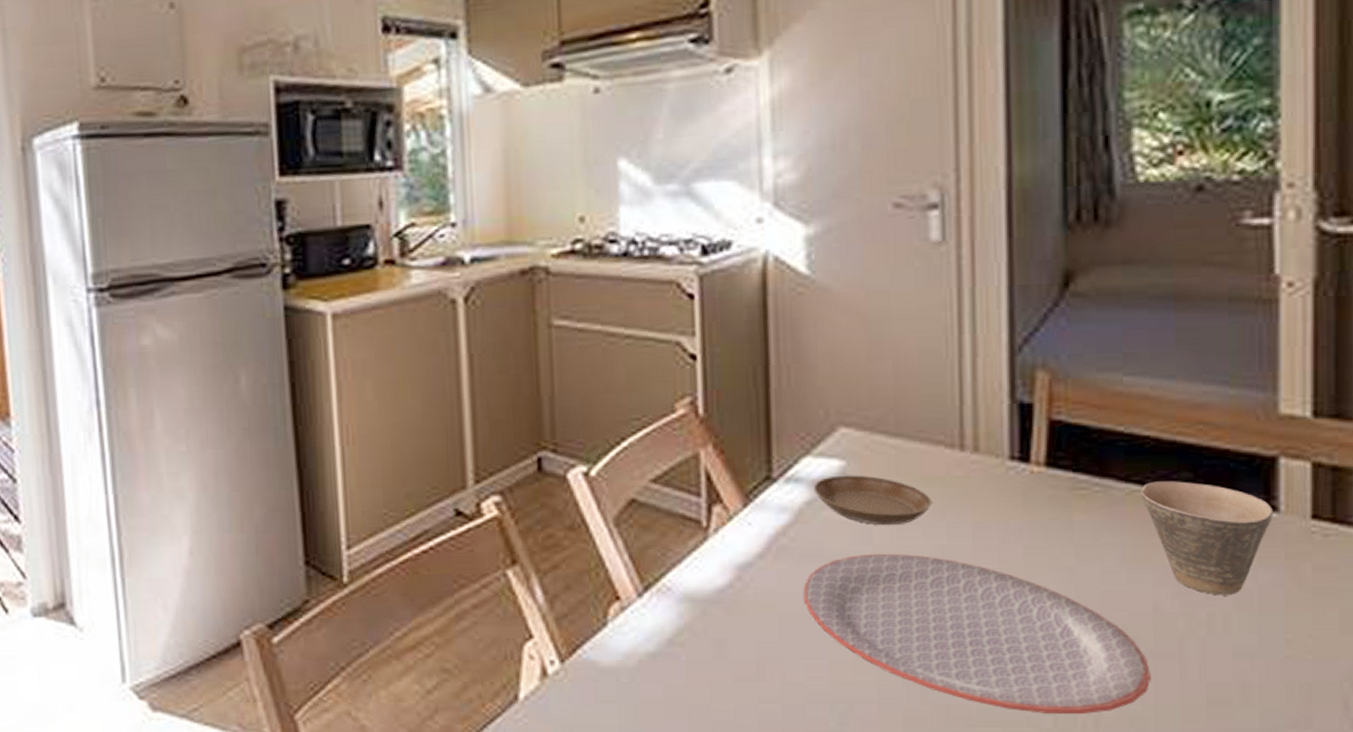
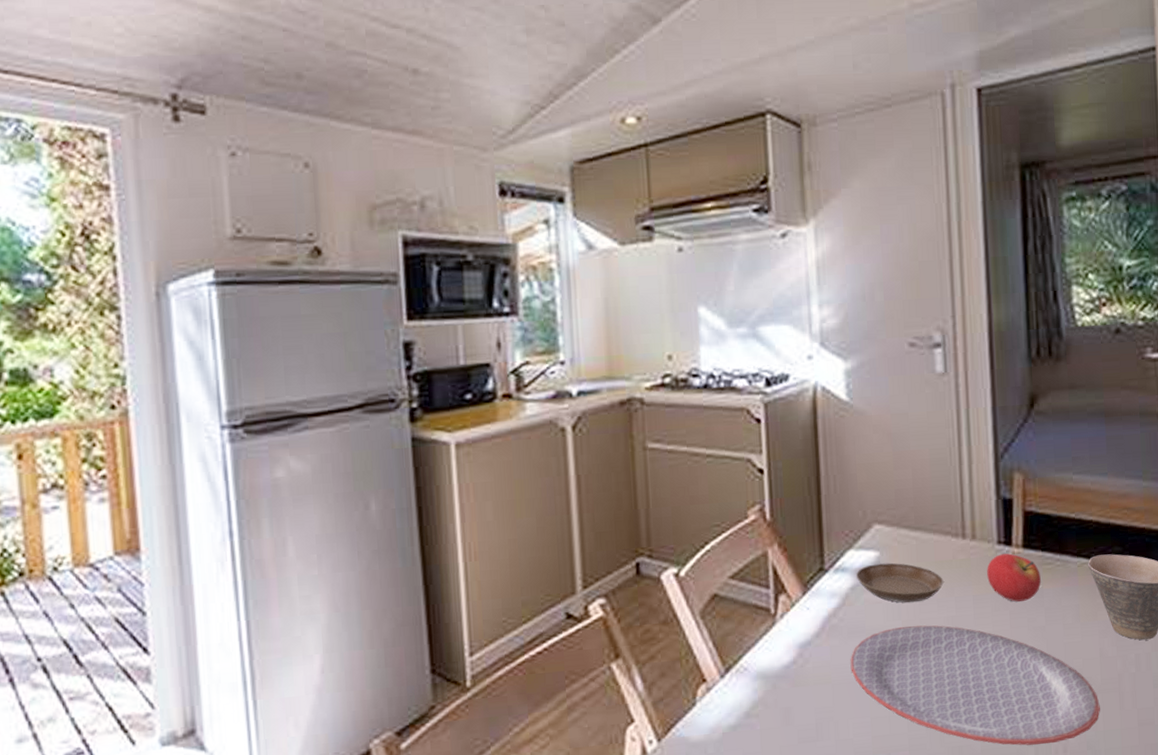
fruit: none [993,472,1070,534] -> present [987,553,1041,602]

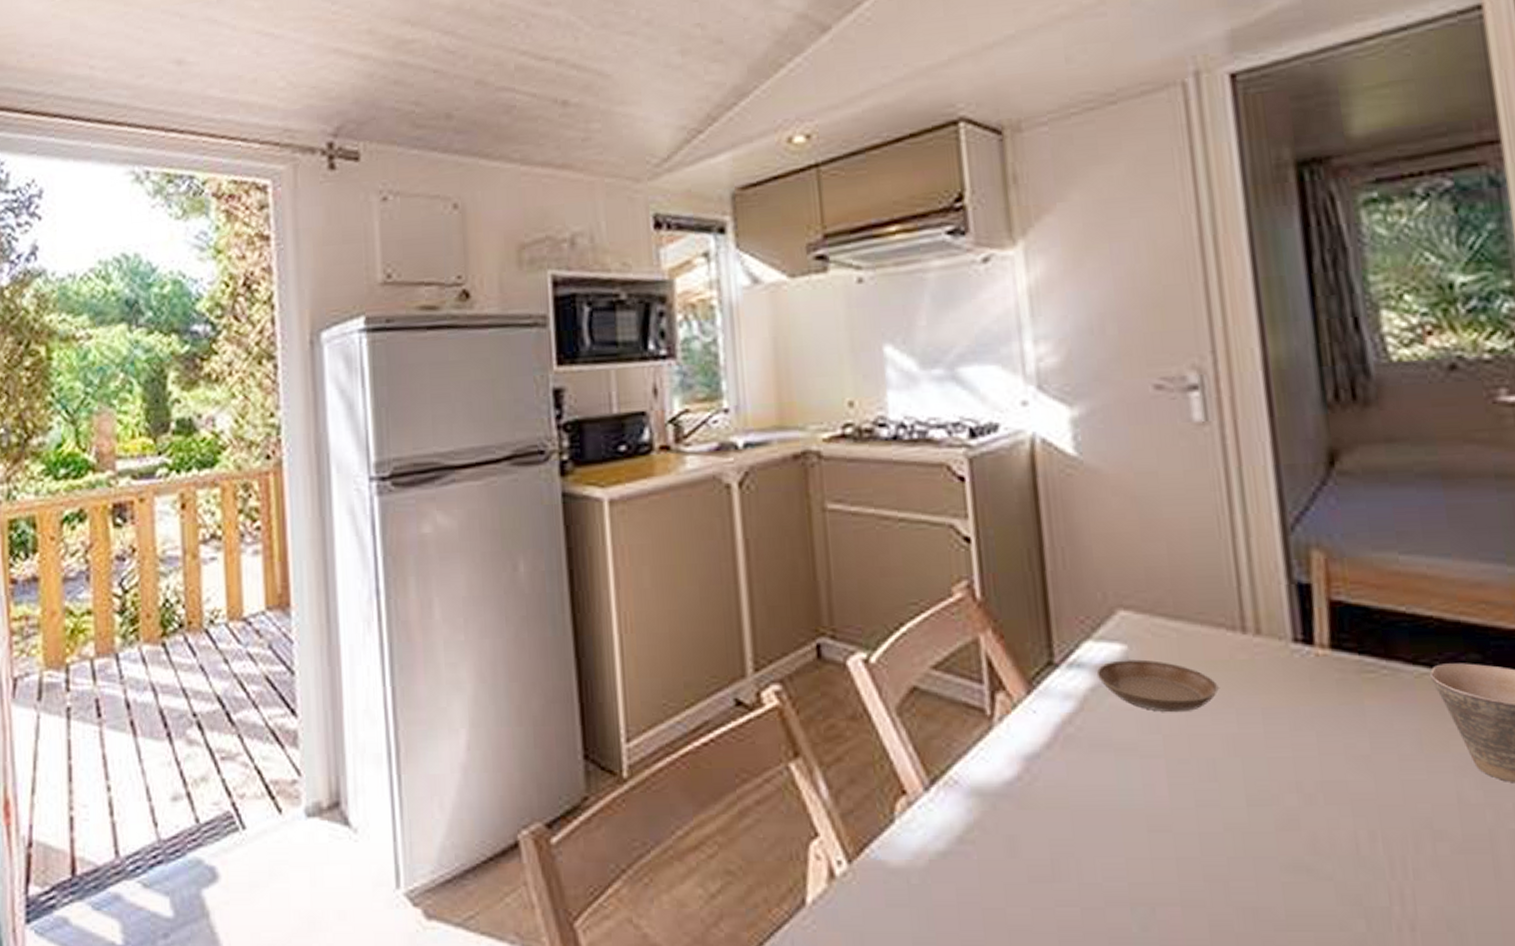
plate: present [850,625,1100,746] -> none [1093,742,1464,918]
fruit: present [987,553,1041,602] -> none [1279,655,1361,720]

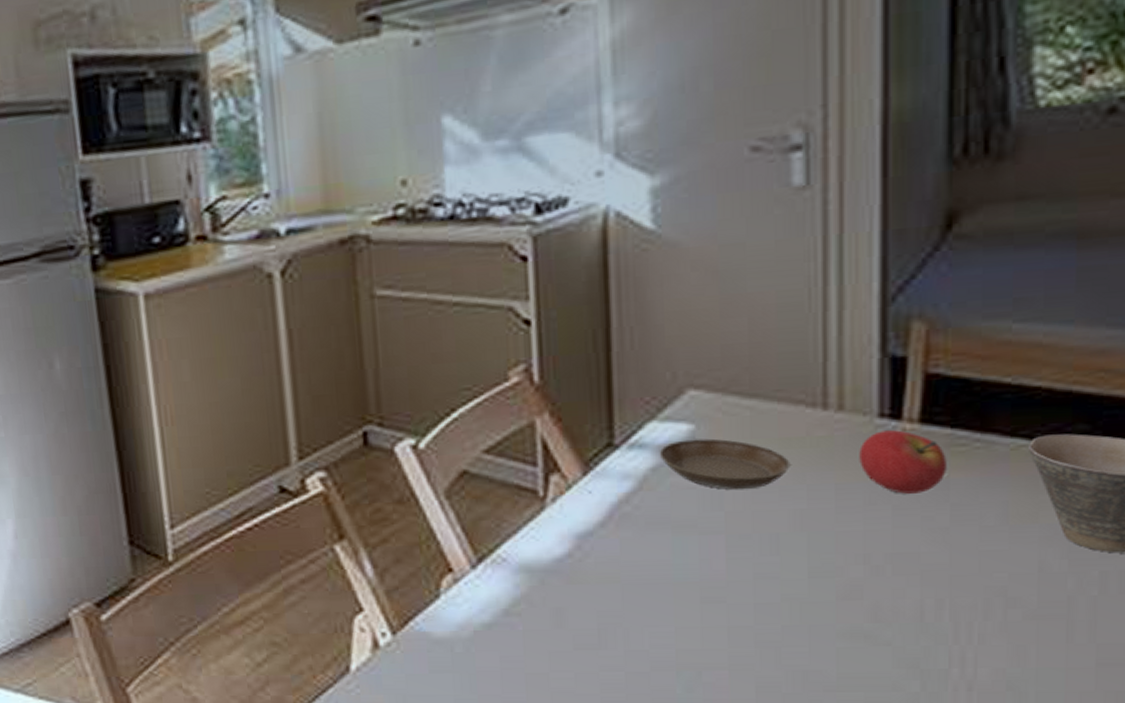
fruit: none [1279,655,1361,720] -> present [859,430,947,494]

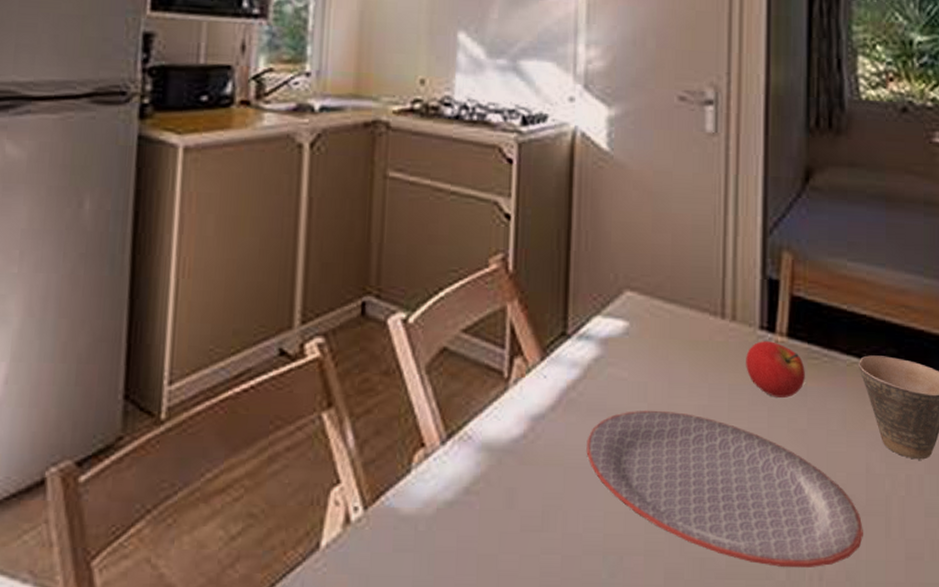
plate: none [647,518,1033,679] -> present [586,410,863,569]
saucer: present [659,438,791,490] -> none [601,335,697,385]

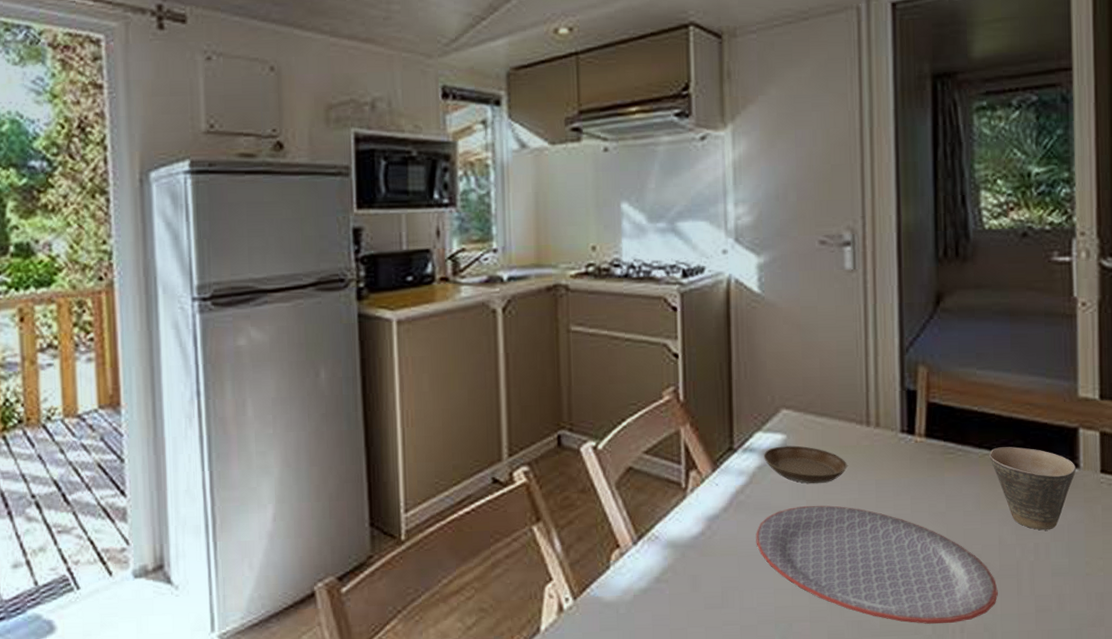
saucer: none [601,335,697,385] -> present [763,445,848,484]
fruit: present [746,341,805,398] -> none [890,442,942,488]

